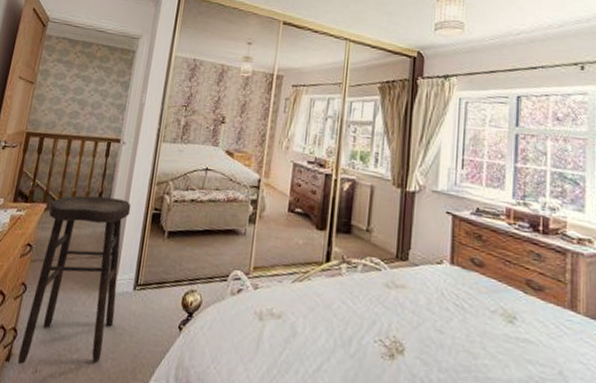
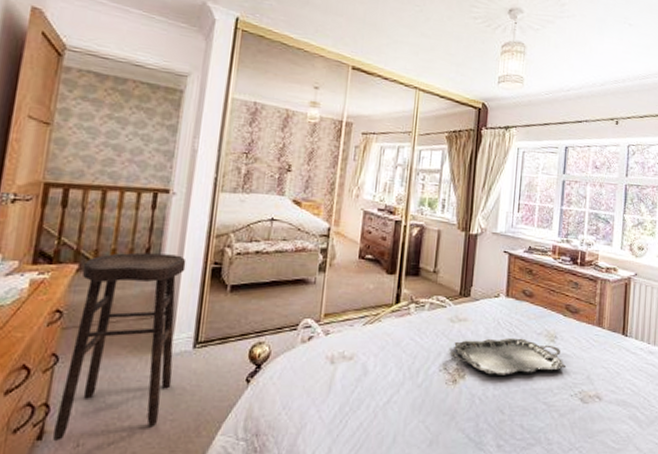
serving tray: none [387,309,531,359] -> present [450,337,567,375]

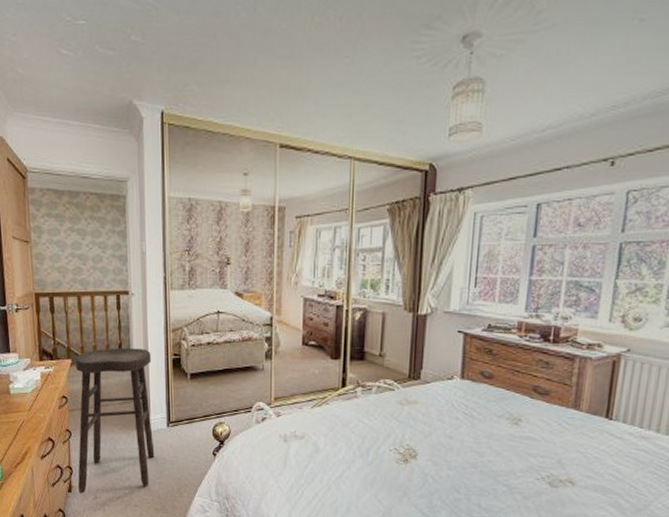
serving tray: present [450,337,567,375] -> none [401,420,533,457]

